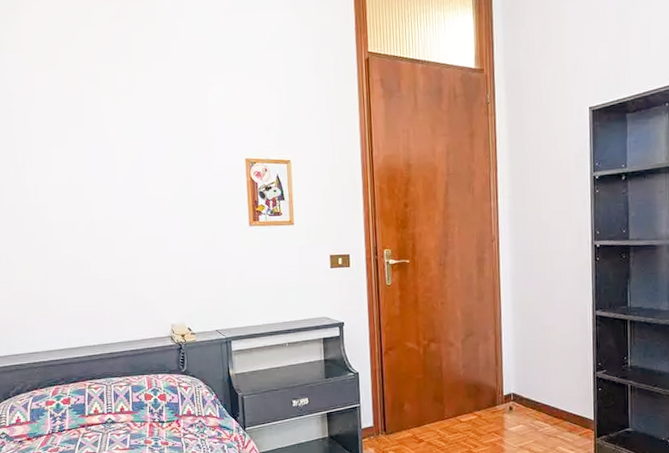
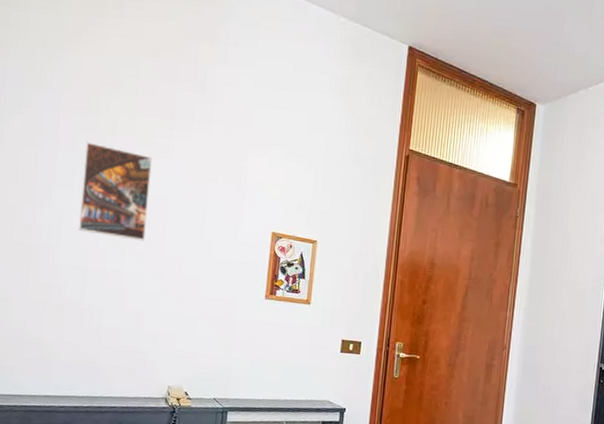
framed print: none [54,98,126,188] -> present [79,142,152,241]

